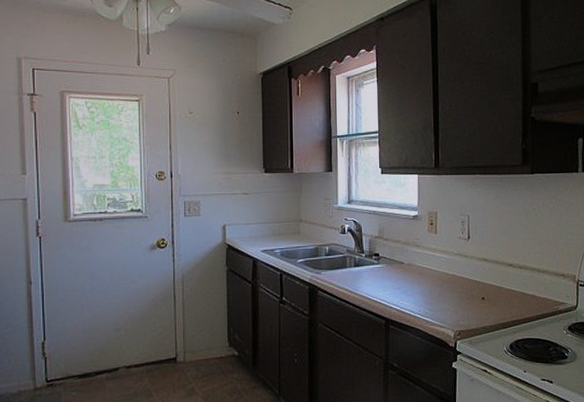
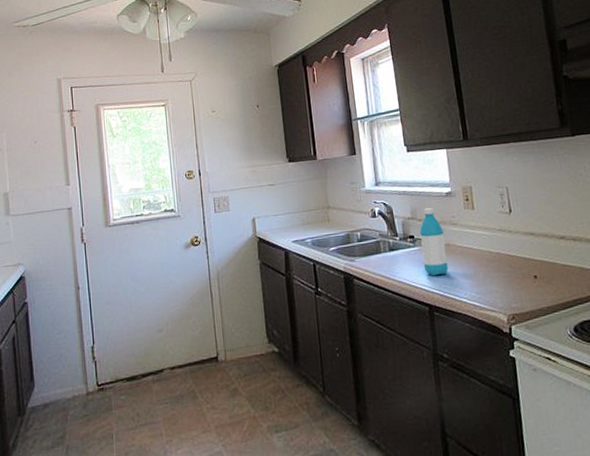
water bottle: none [385,228,407,293] -> present [419,207,448,276]

